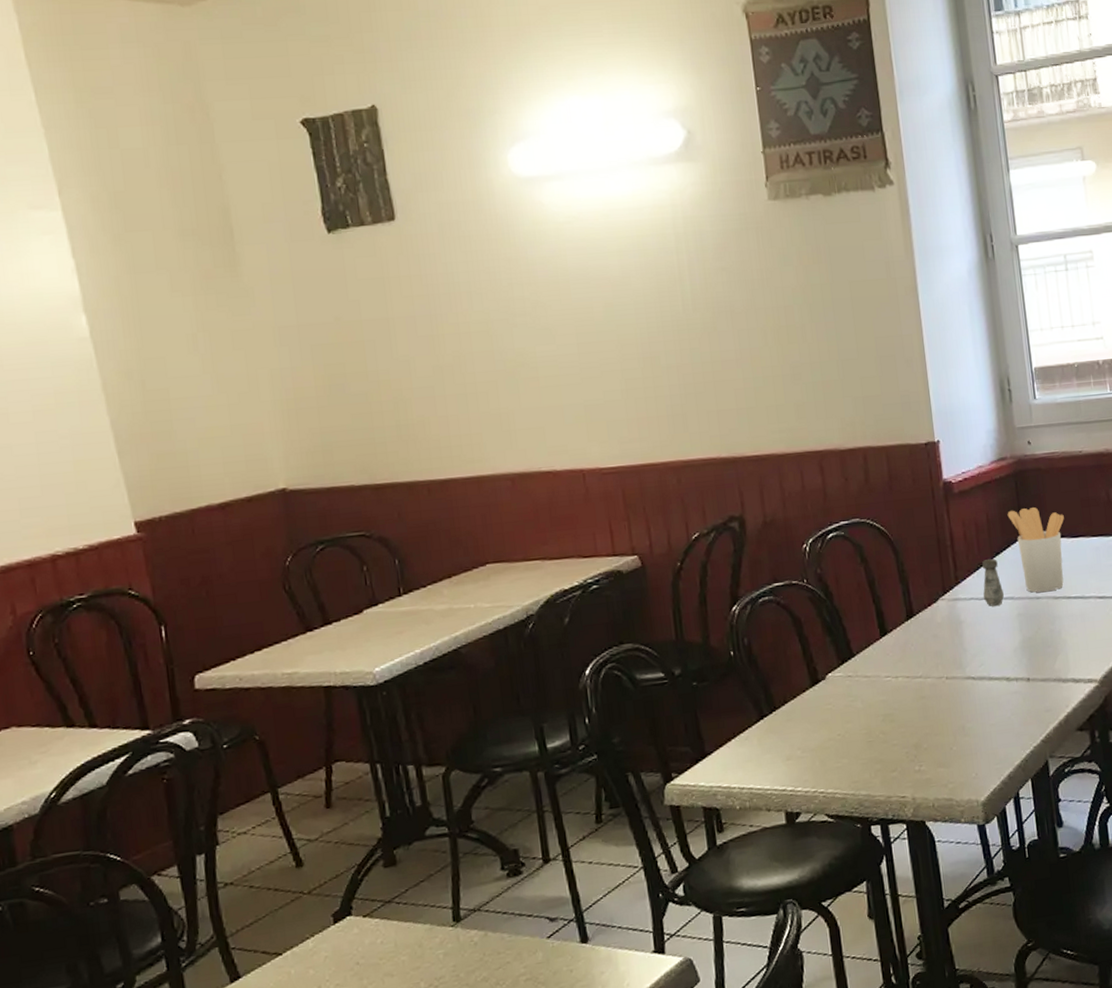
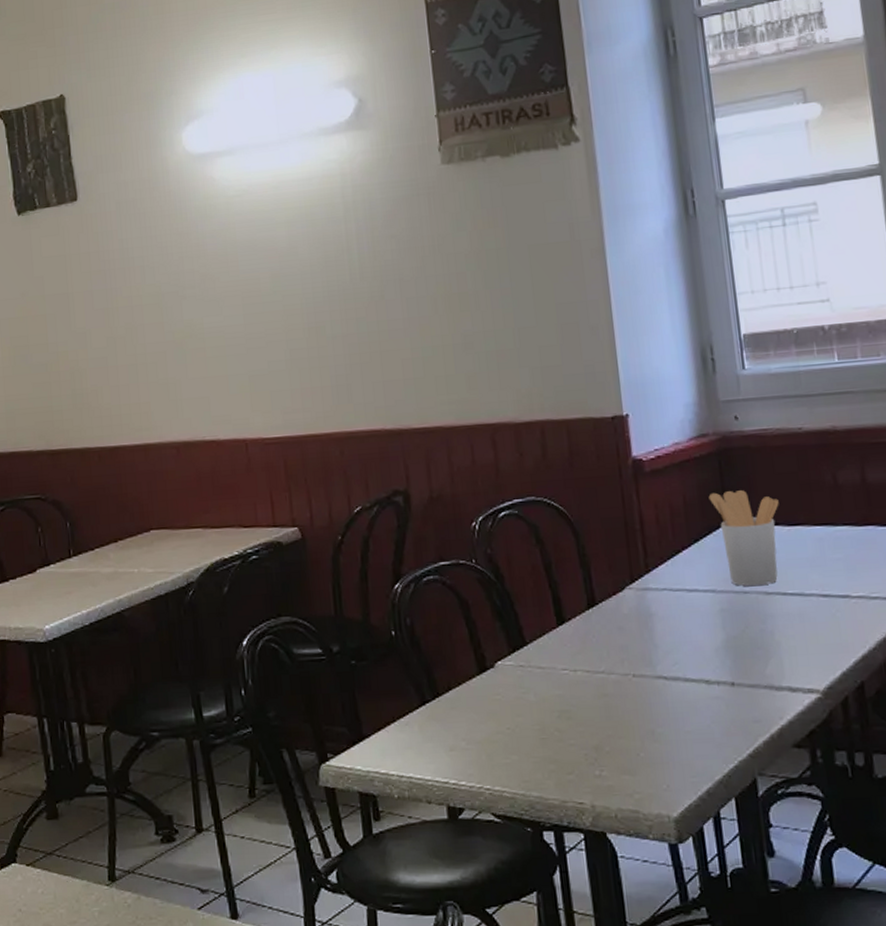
salt shaker: present [981,558,1004,607] -> none [677,545,704,599]

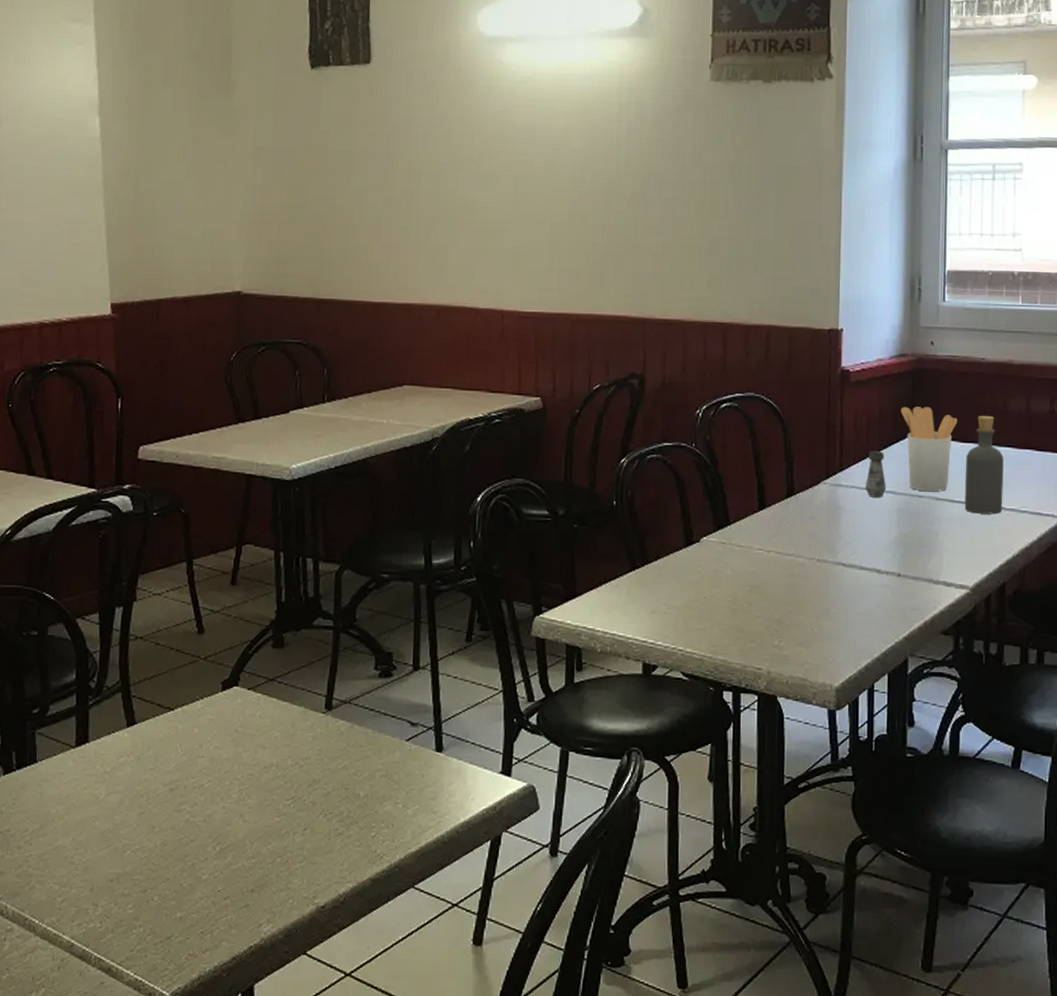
salt shaker: none [677,545,704,599] -> present [865,450,886,498]
bottle: none [795,492,848,606] -> present [964,416,1004,514]

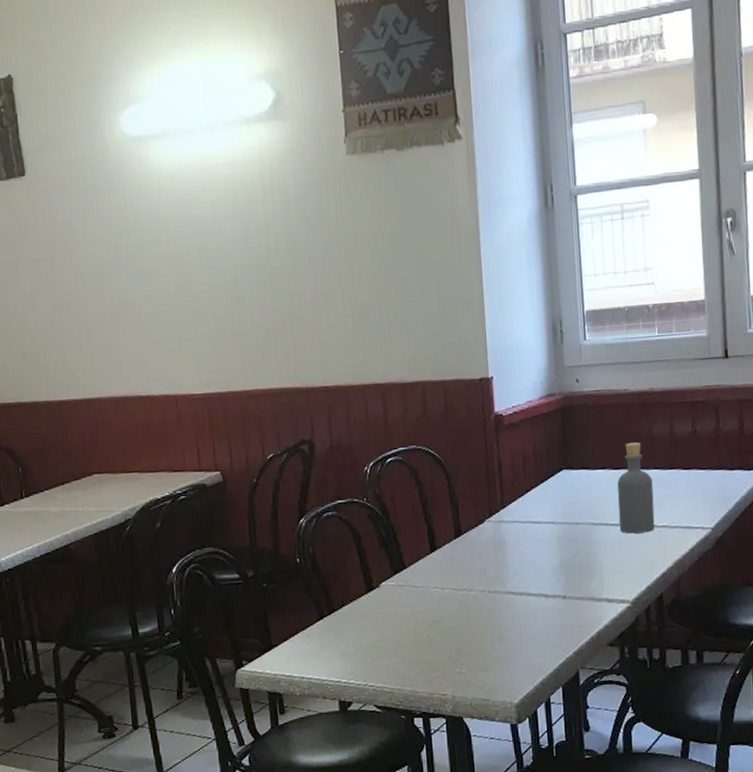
salt shaker: present [865,450,886,498] -> none [526,485,546,529]
utensil holder: present [900,406,957,492] -> none [553,440,607,519]

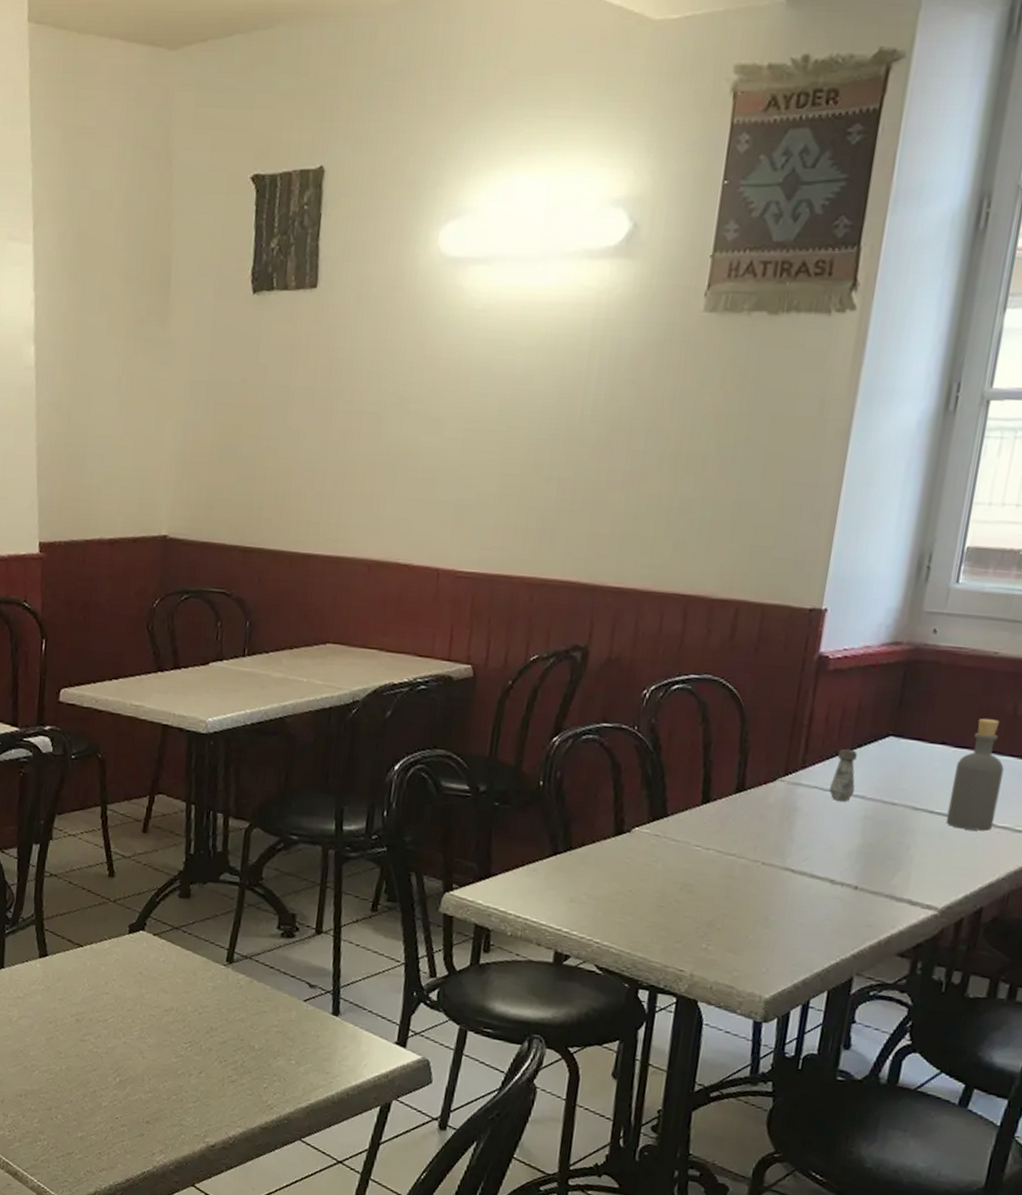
salt shaker: none [526,485,546,529] -> present [828,748,858,802]

